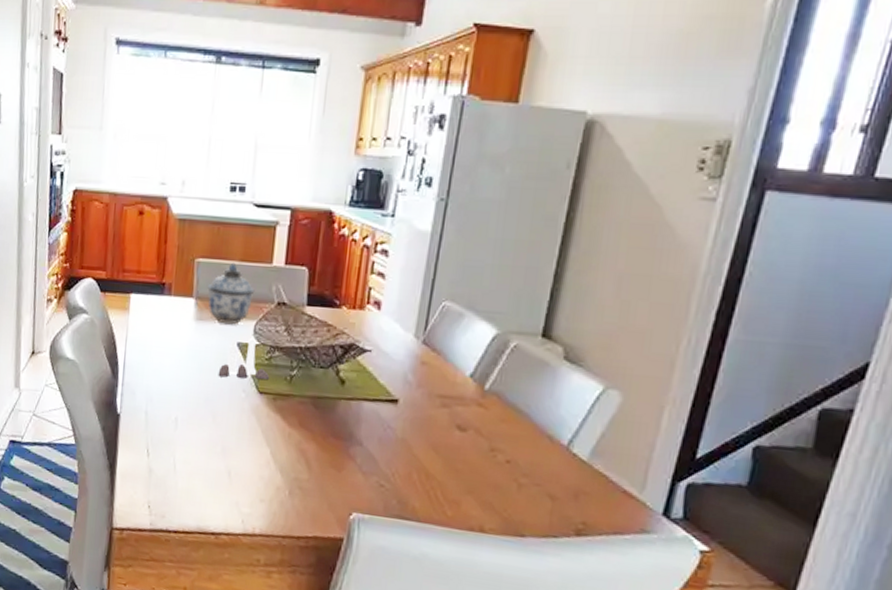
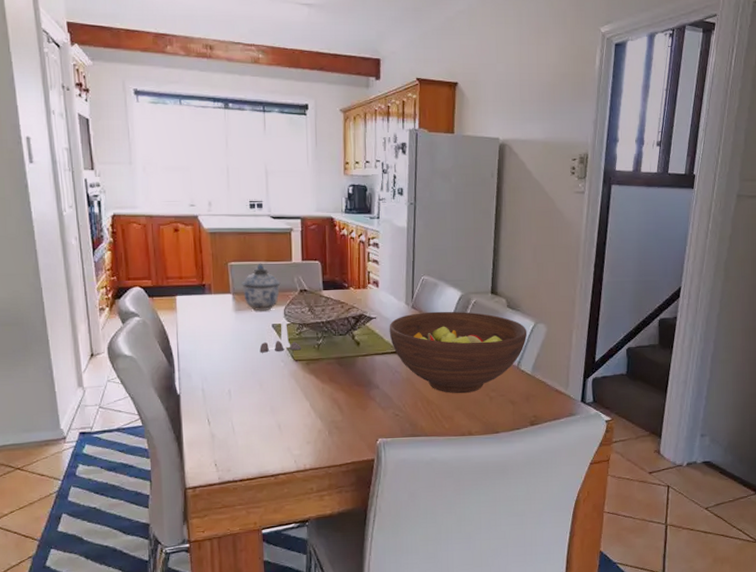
fruit bowl: none [386,351,591,473] -> present [389,311,528,394]

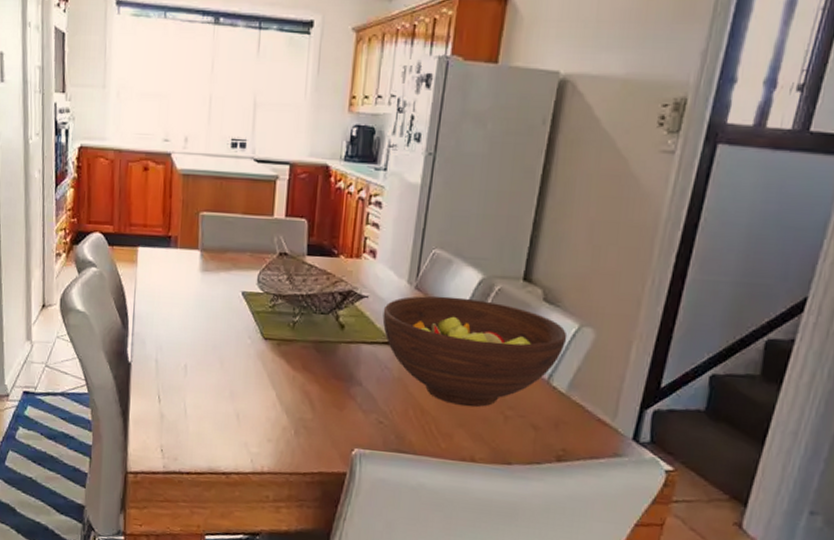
lidded jar: present [242,263,281,310] -> none [212,215,258,274]
salt and pepper shaker set: present [259,320,302,353] -> none [224,288,274,326]

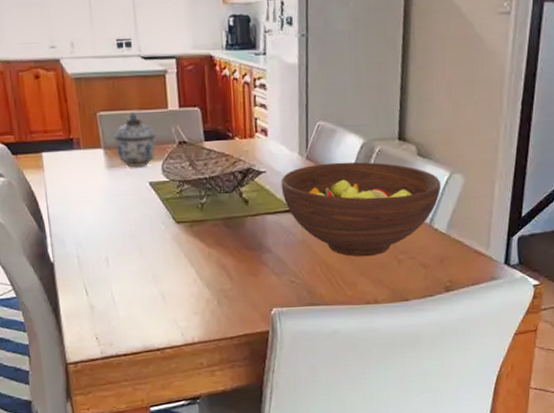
lidded jar: none [212,215,258,274] -> present [113,112,157,167]

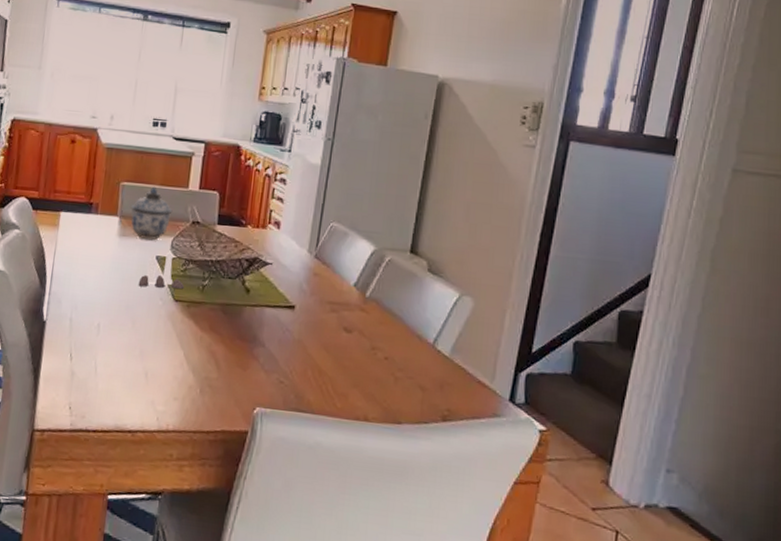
salt and pepper shaker set: none [137,177,184,215] -> present [138,253,185,289]
fruit bowl: present [281,162,442,257] -> none [284,264,450,369]

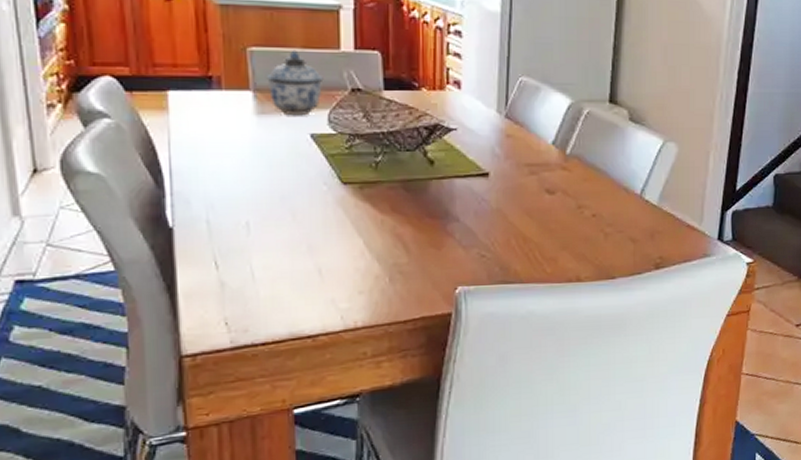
salt and pepper shaker set: present [138,253,185,289] -> none [292,129,353,172]

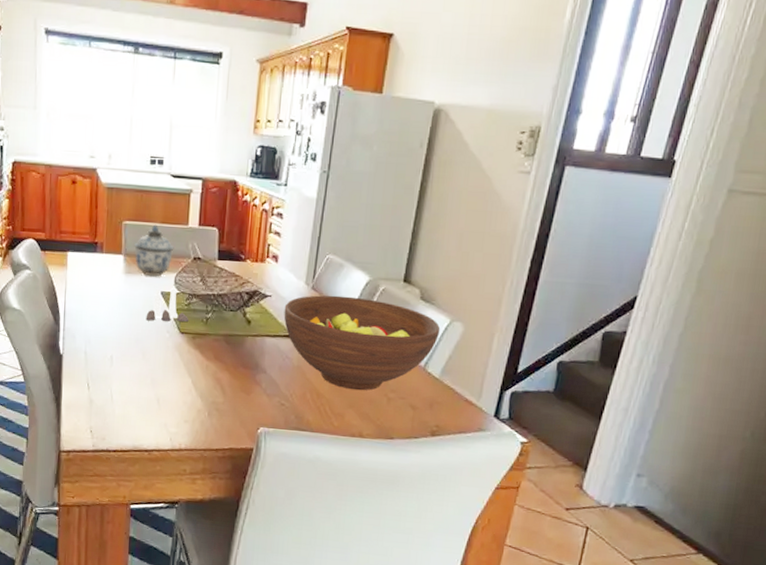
salt and pepper shaker set: none [292,129,353,172] -> present [146,288,189,322]
fruit bowl: none [474,123,654,229] -> present [283,295,441,391]

